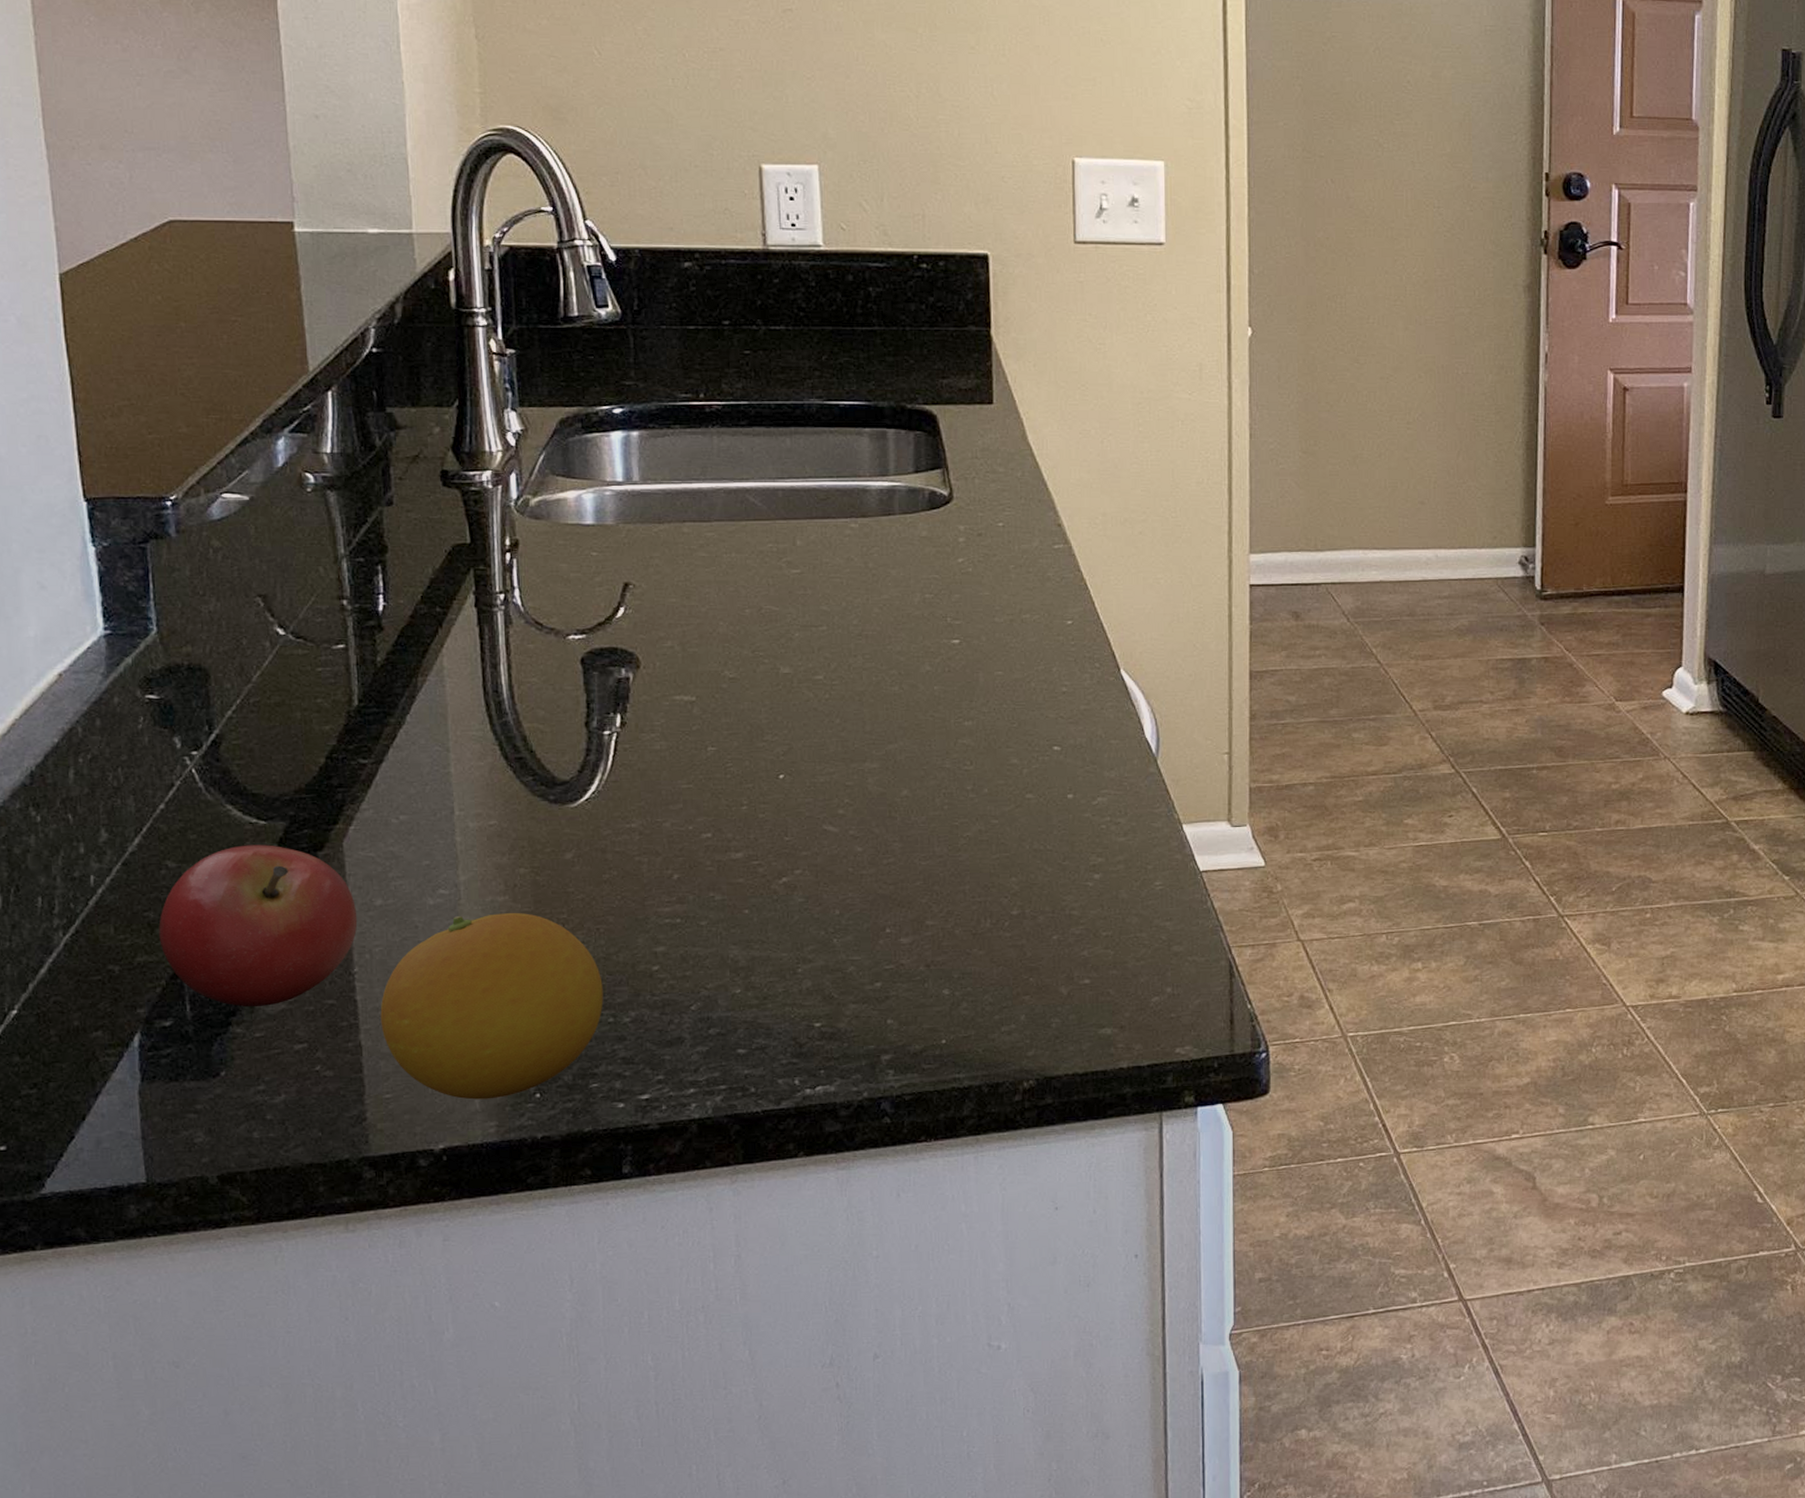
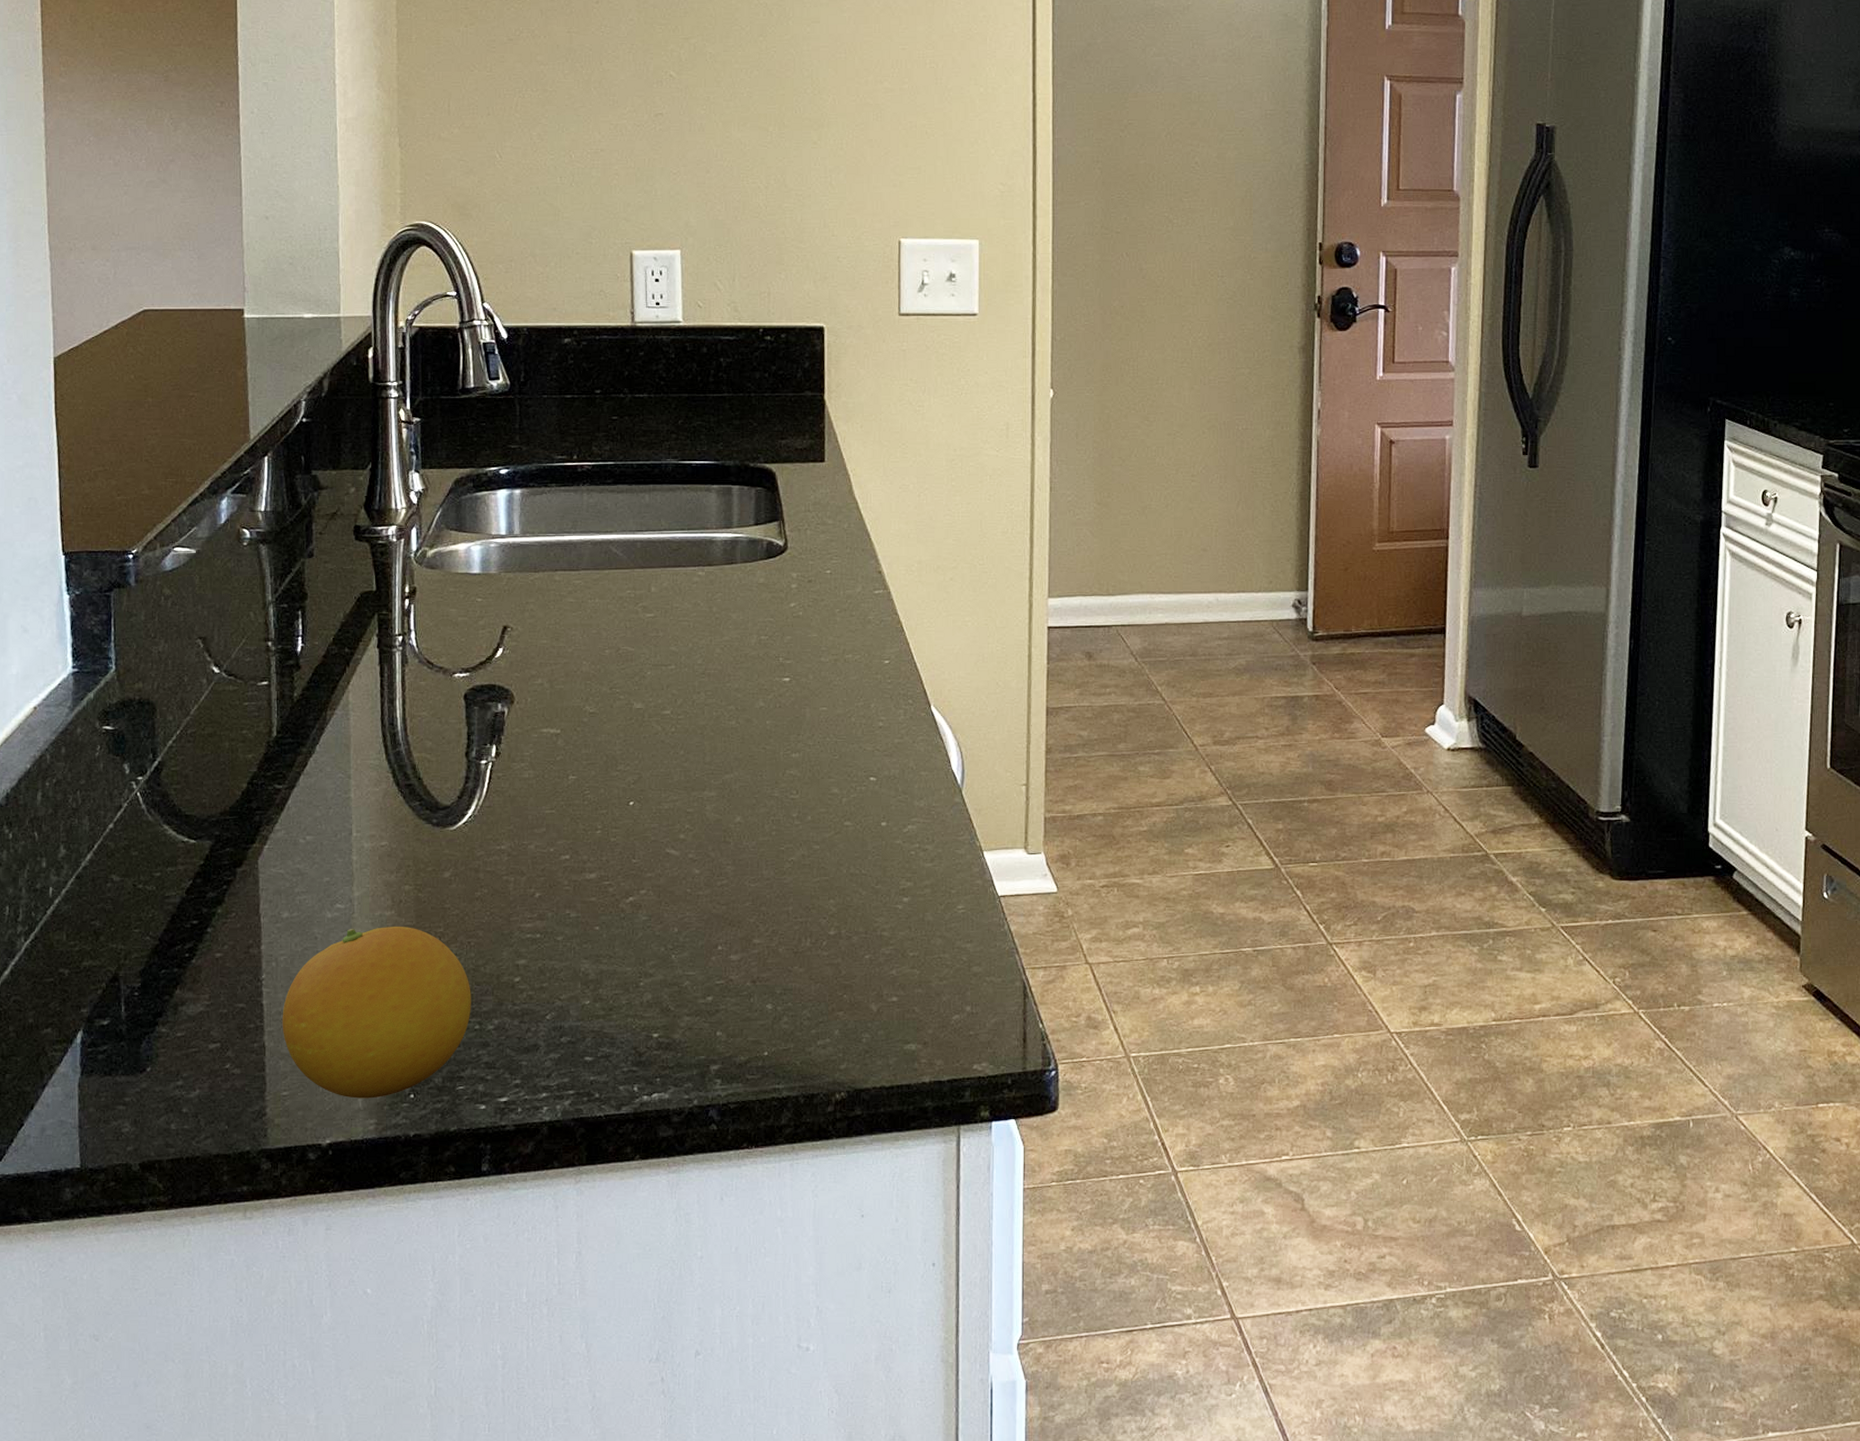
fruit: present [159,845,358,1007] -> none [103,861,267,1008]

